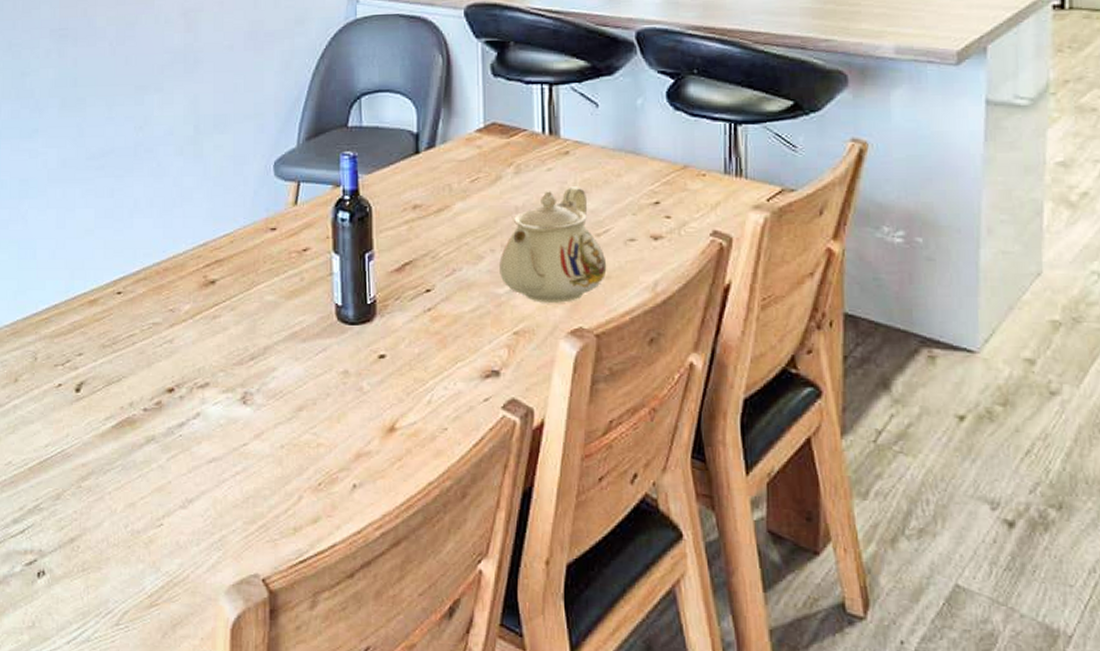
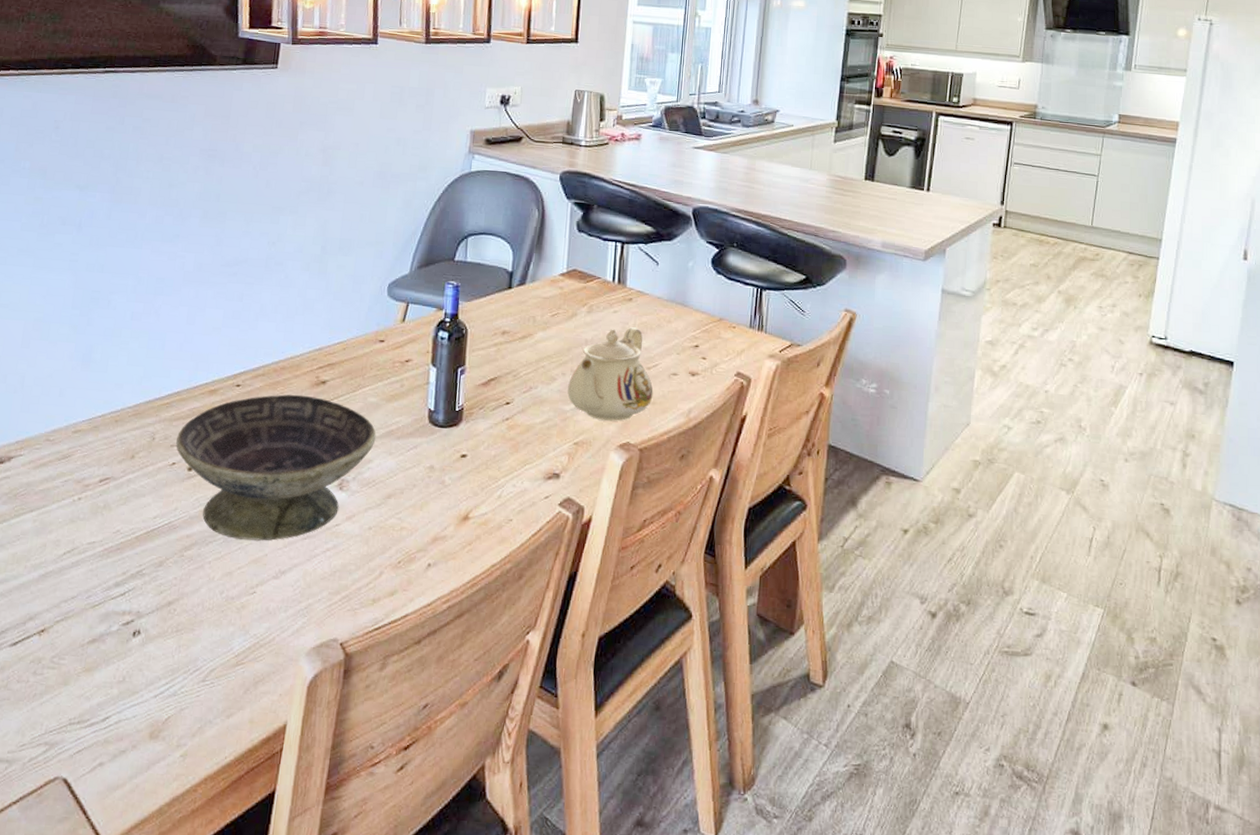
decorative bowl: none [60,298,278,467] -> present [176,394,376,541]

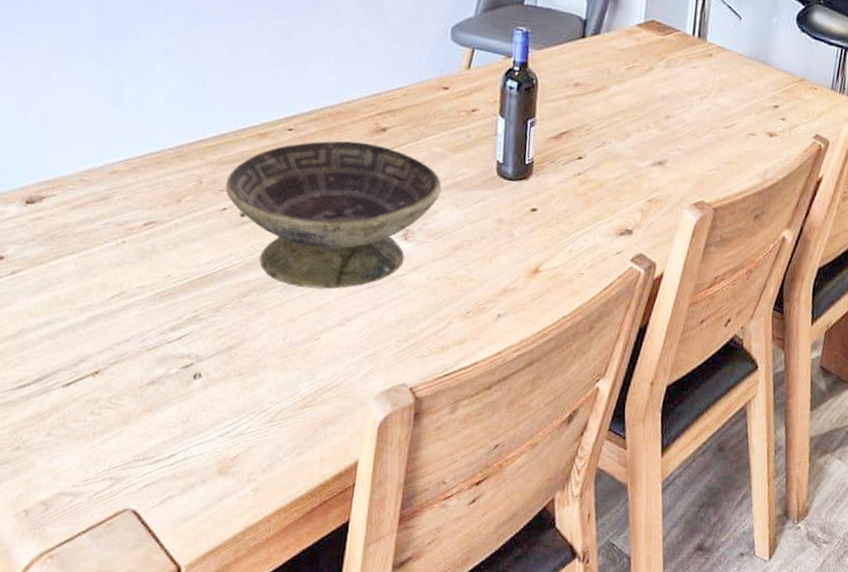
teapot: present [567,327,653,421] -> none [642,84,730,180]

